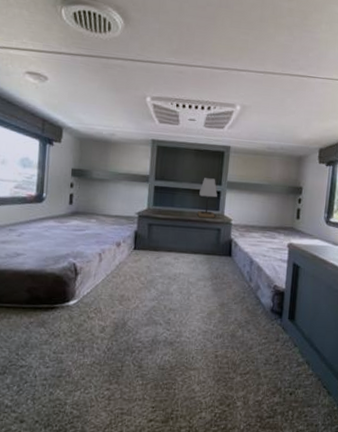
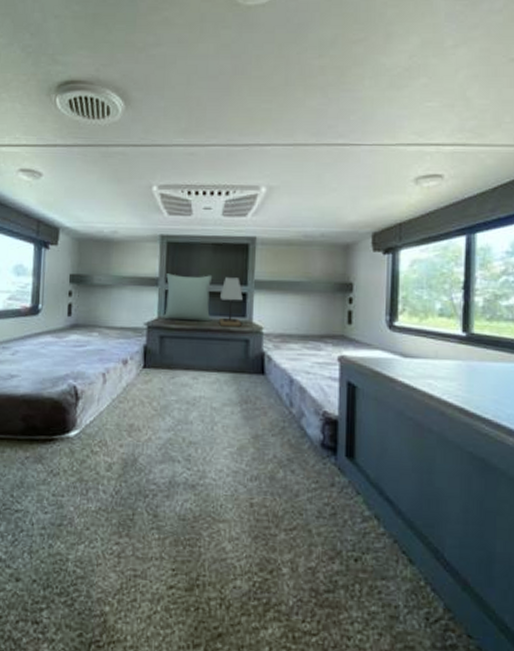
pillow: none [153,172,194,214] -> present [164,273,213,322]

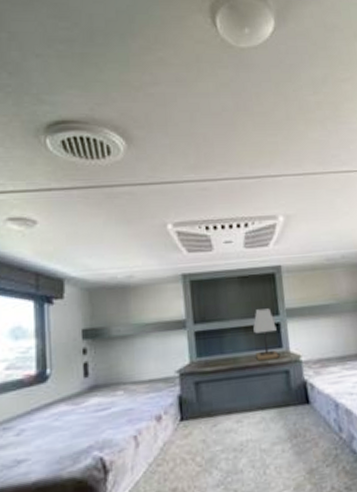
pillow: present [164,273,213,322] -> none [193,309,247,364]

